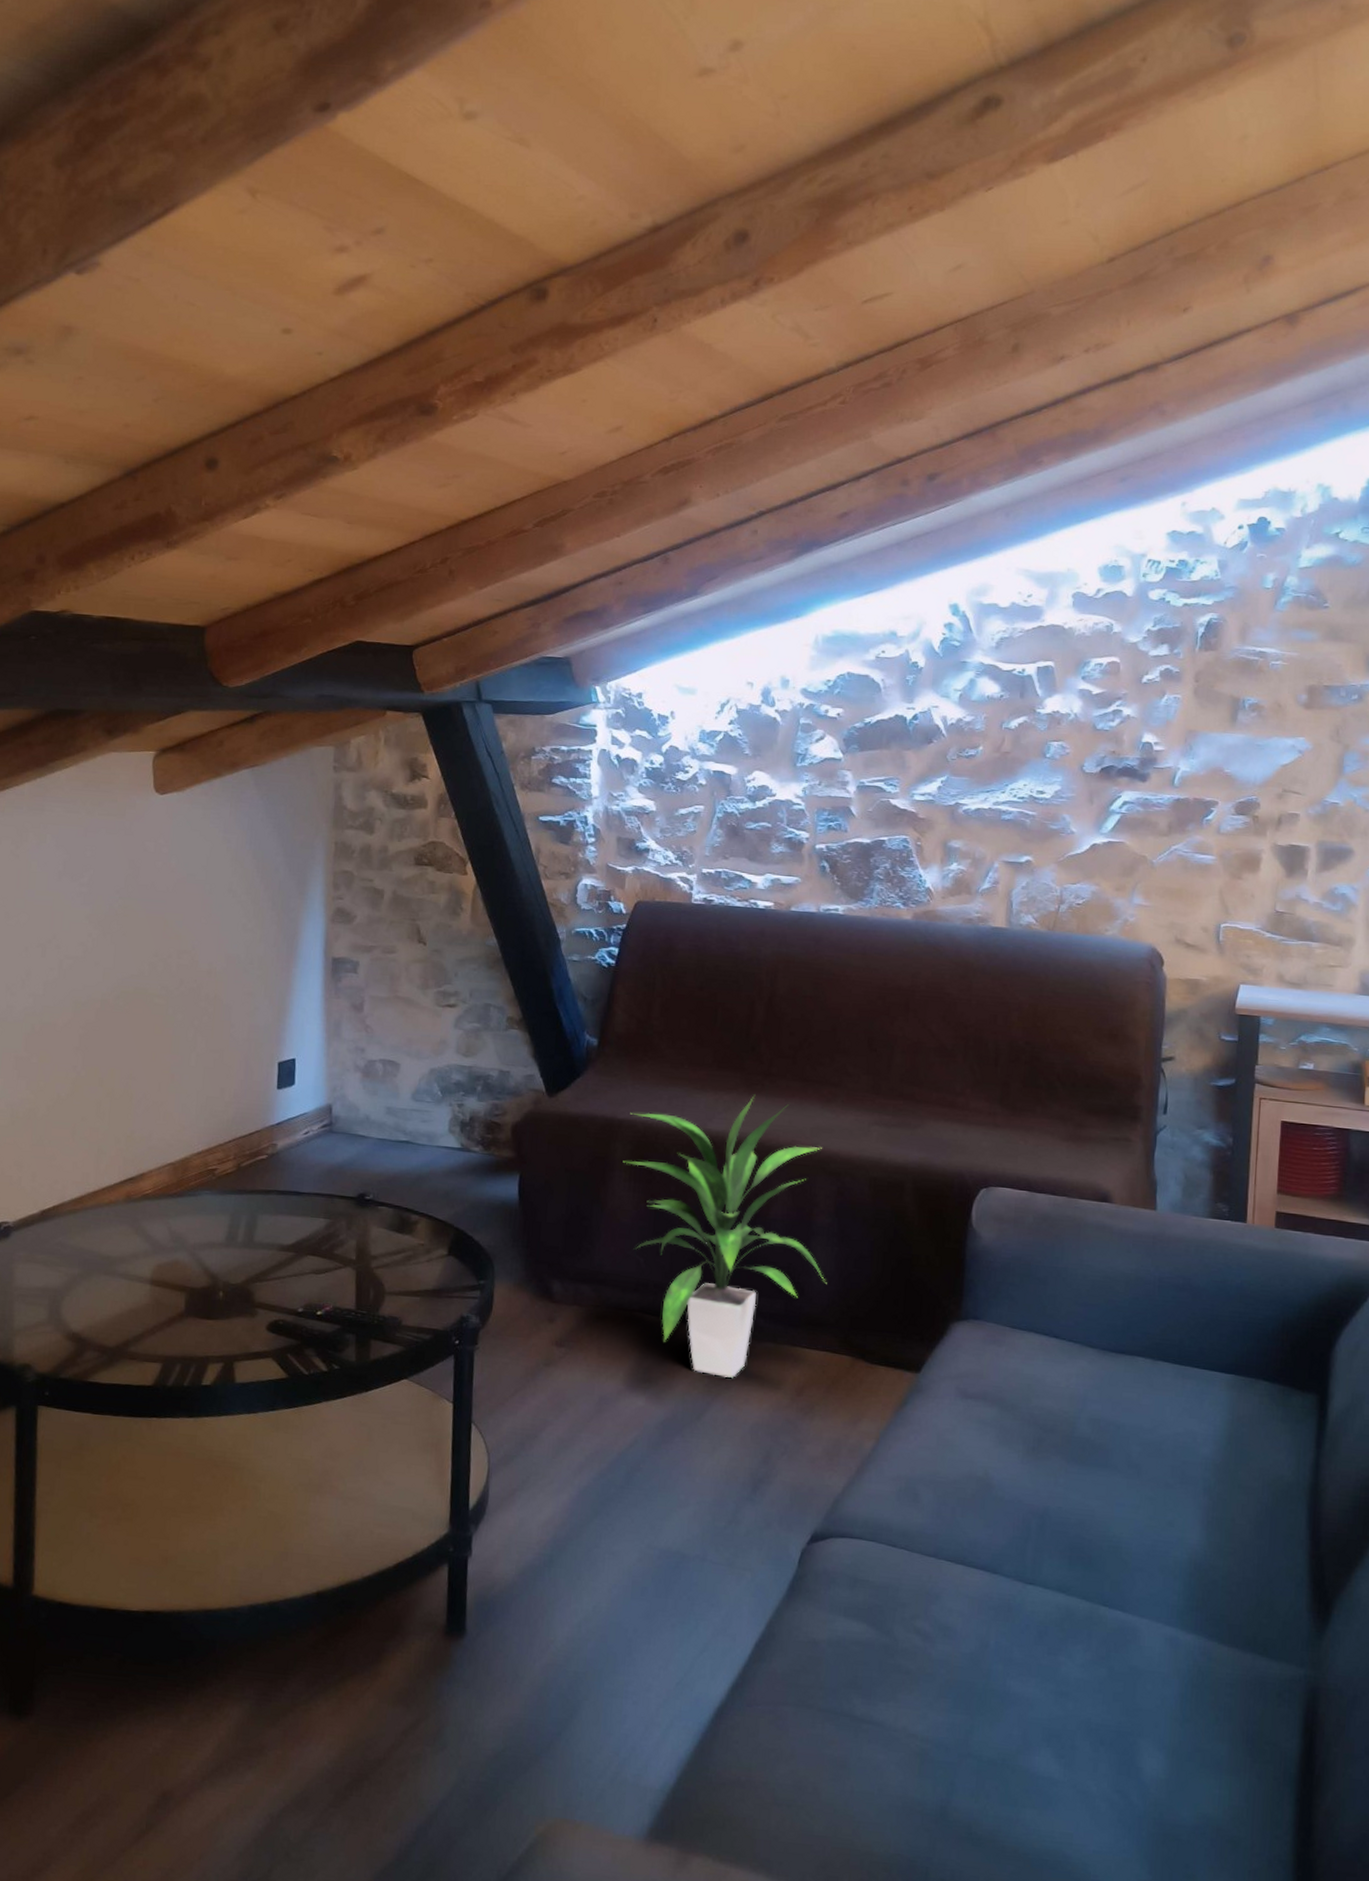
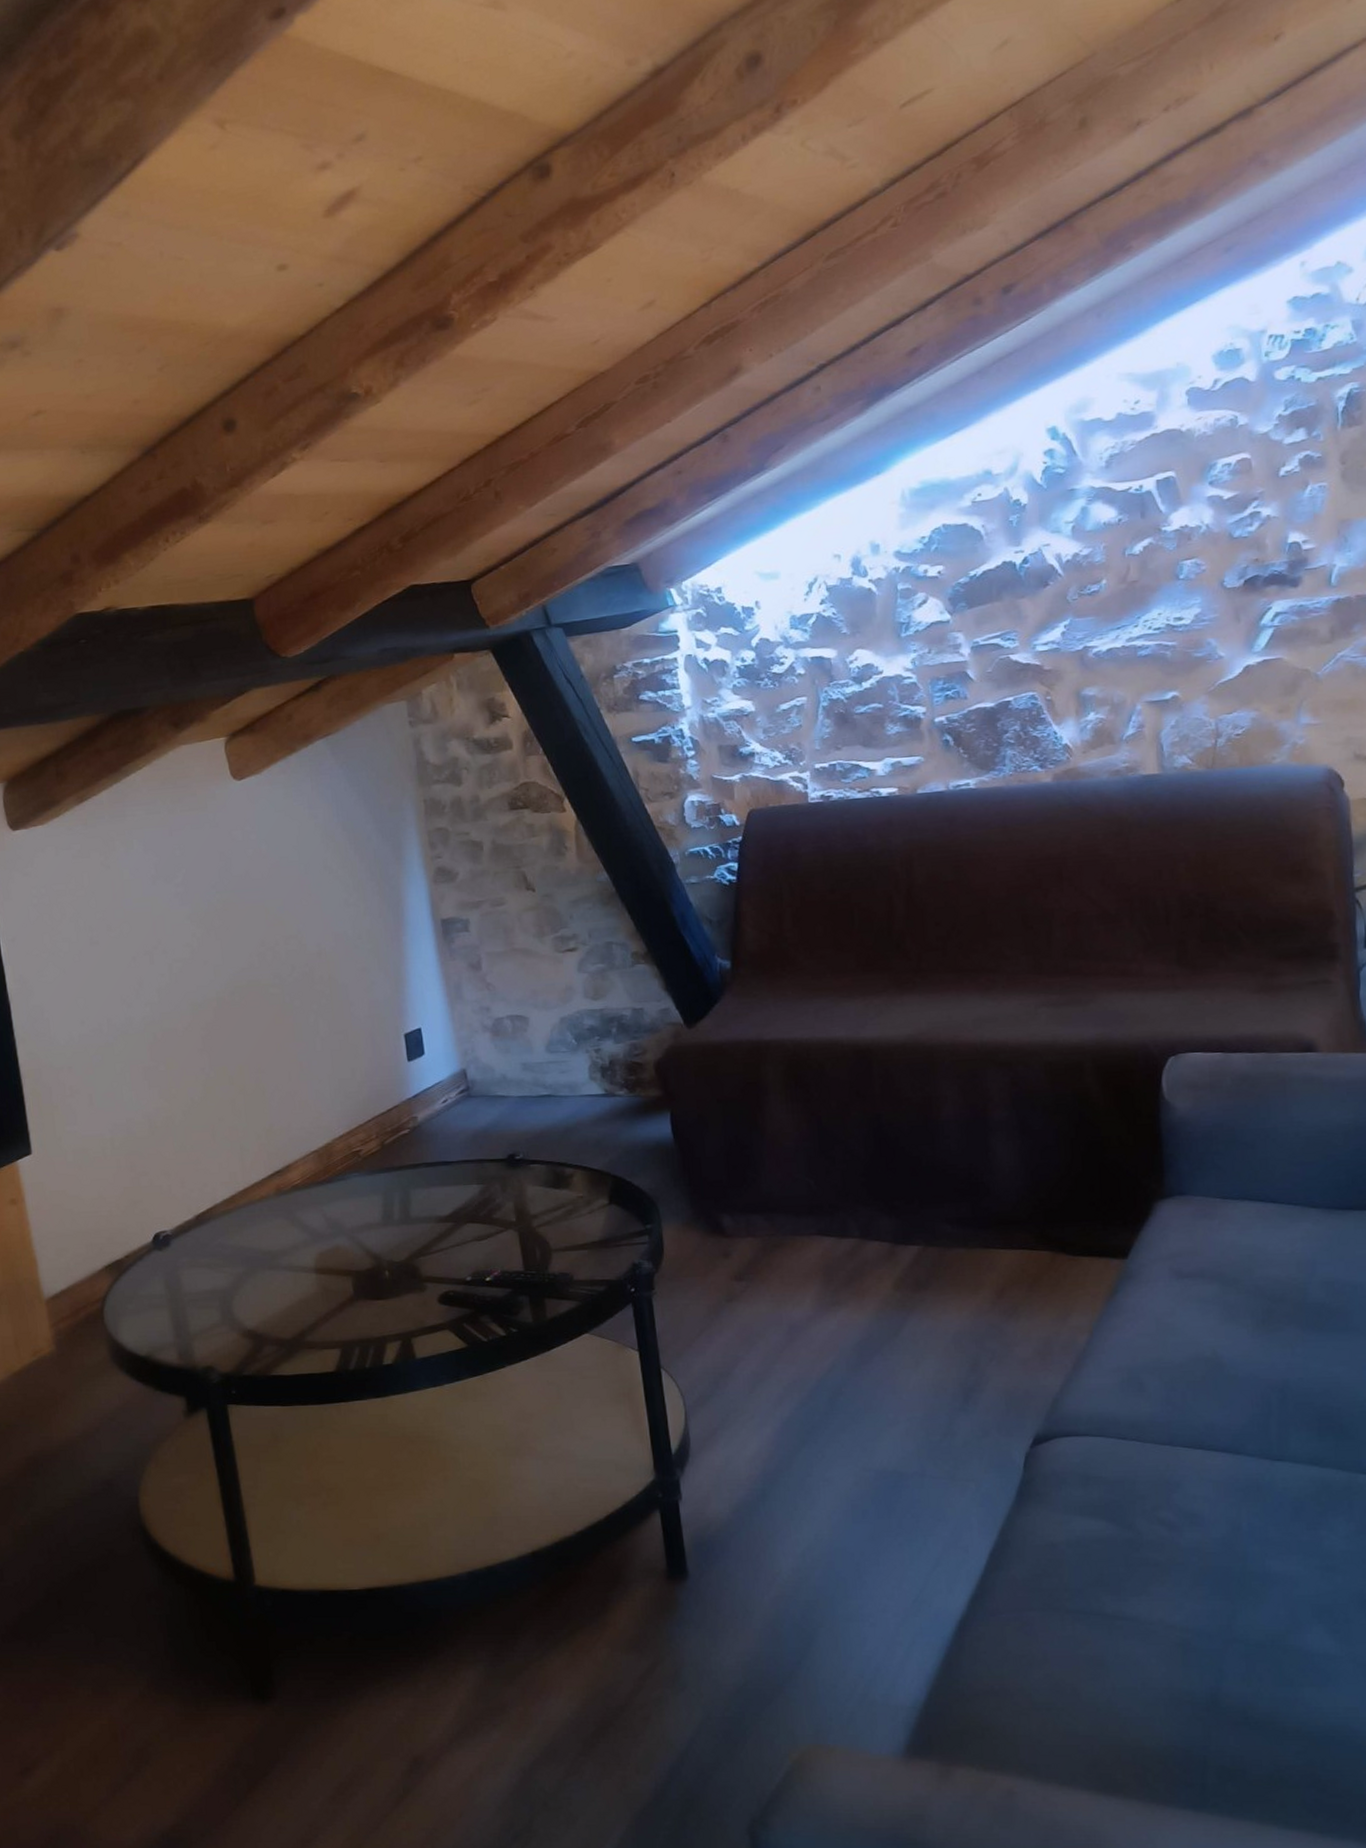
indoor plant: present [623,1094,827,1378] -> none [776,994,1014,1290]

